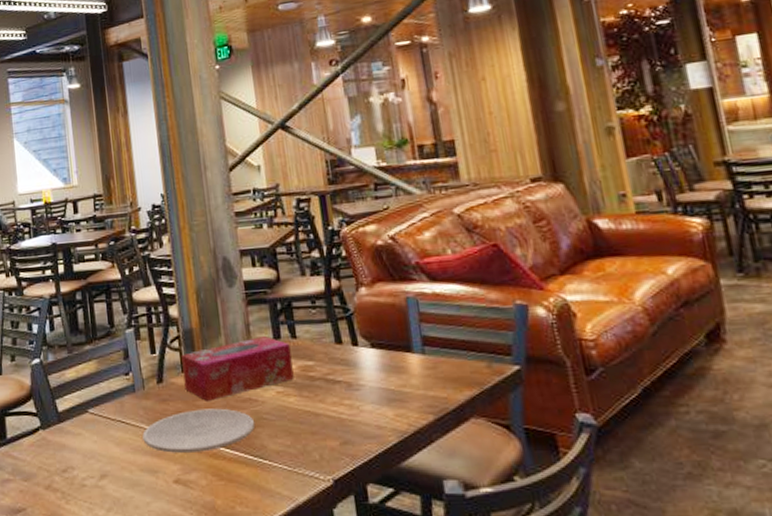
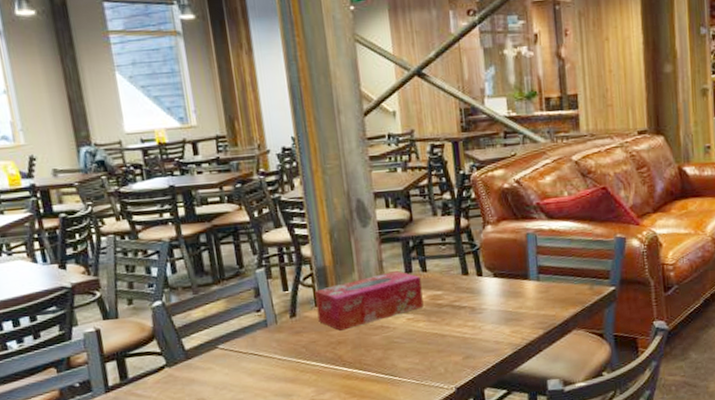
plate: present [142,408,256,453] -> none [276,336,387,378]

